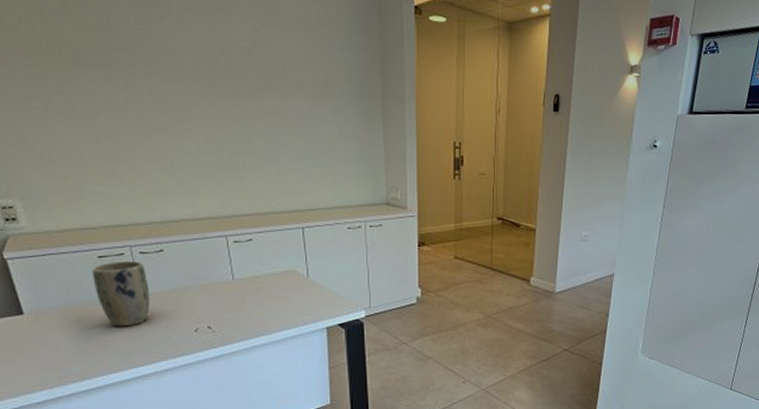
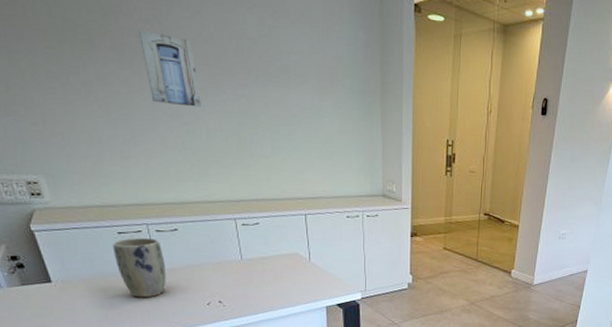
wall art: none [125,45,191,121] -> present [138,29,201,108]

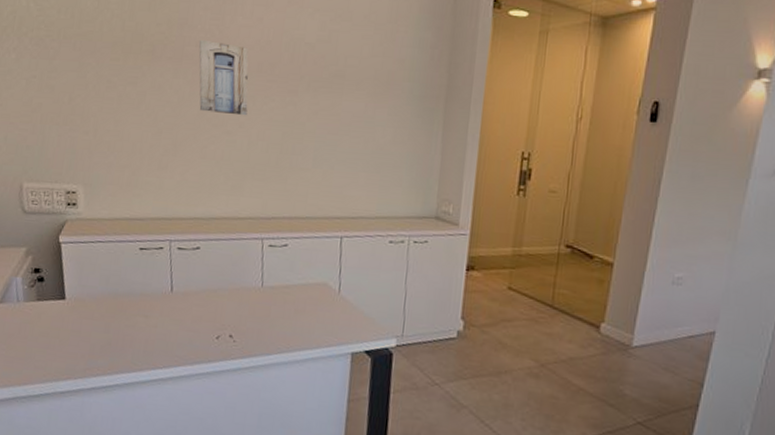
plant pot: present [113,238,166,298] -> none [131,255,181,325]

